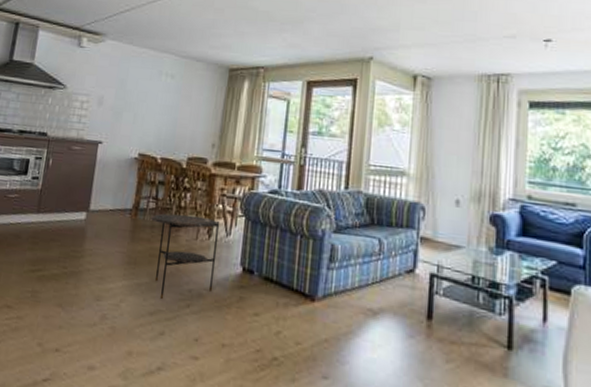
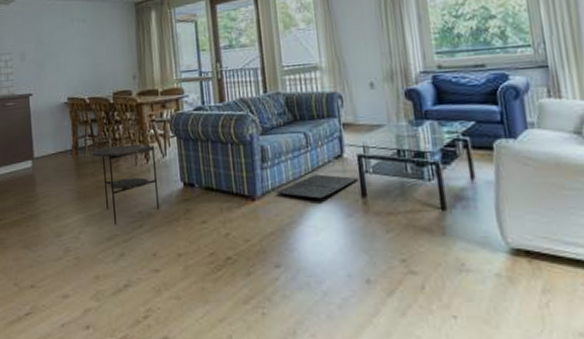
door mat: none [336,285,427,313] -> present [274,174,358,199]

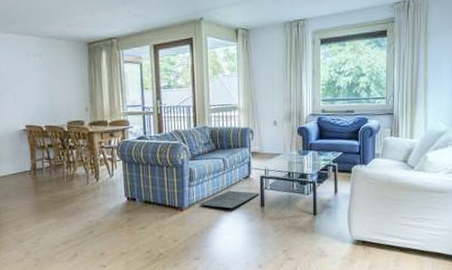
side table: present [91,144,160,225] -> none [48,166,108,232]

